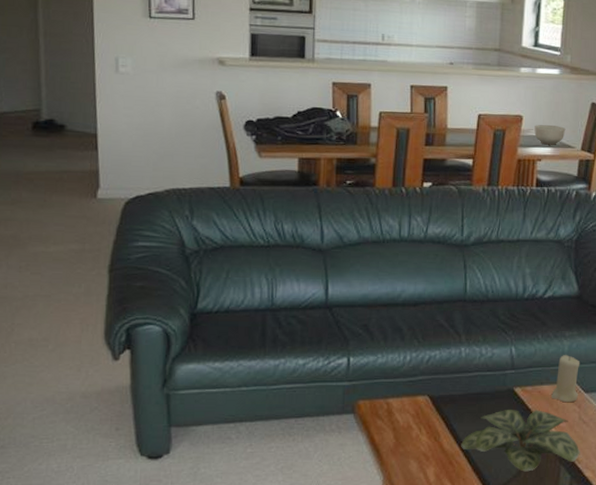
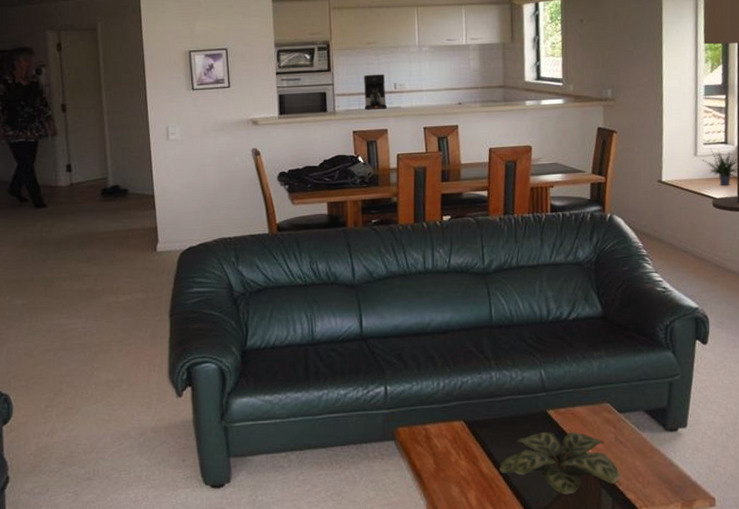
coffee maker: none [348,21,373,63] -> present [364,74,388,111]
bowl: present [534,124,566,145] -> none [544,152,575,172]
candle: present [551,355,581,403] -> none [585,375,612,424]

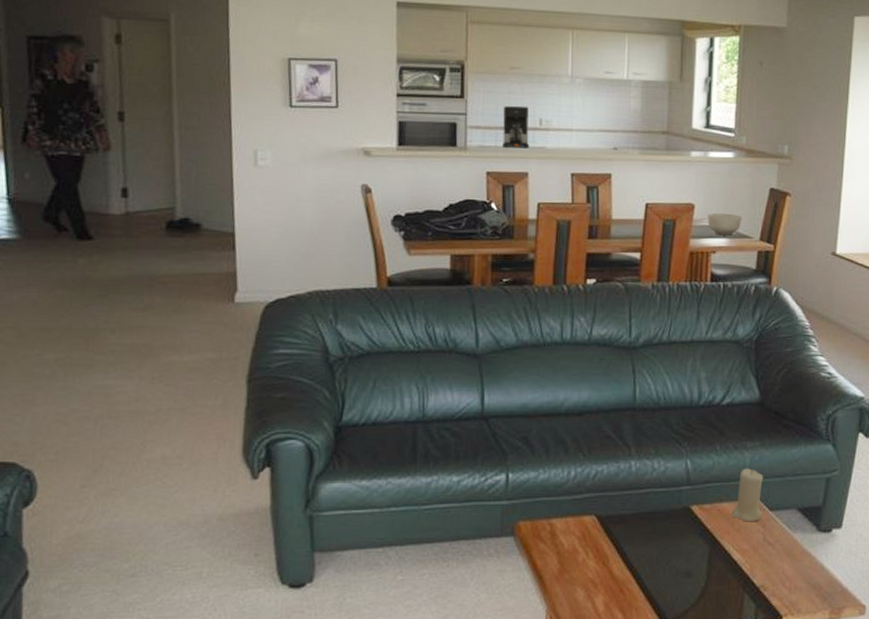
plant: present [499,431,620,495] -> none [632,529,766,600]
bowl: none [544,152,575,172] -> present [708,213,742,236]
candle: none [585,375,612,424] -> present [732,468,764,522]

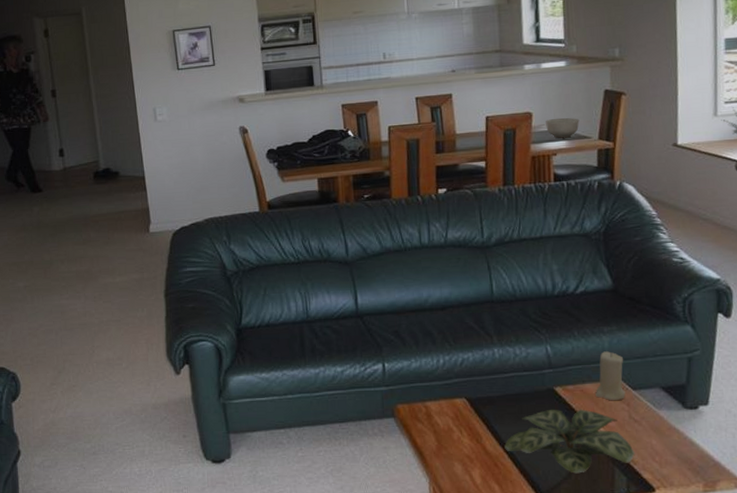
coffee maker: present [503,105,530,150] -> none [351,43,377,83]
plant: none [632,529,766,600] -> present [504,409,635,474]

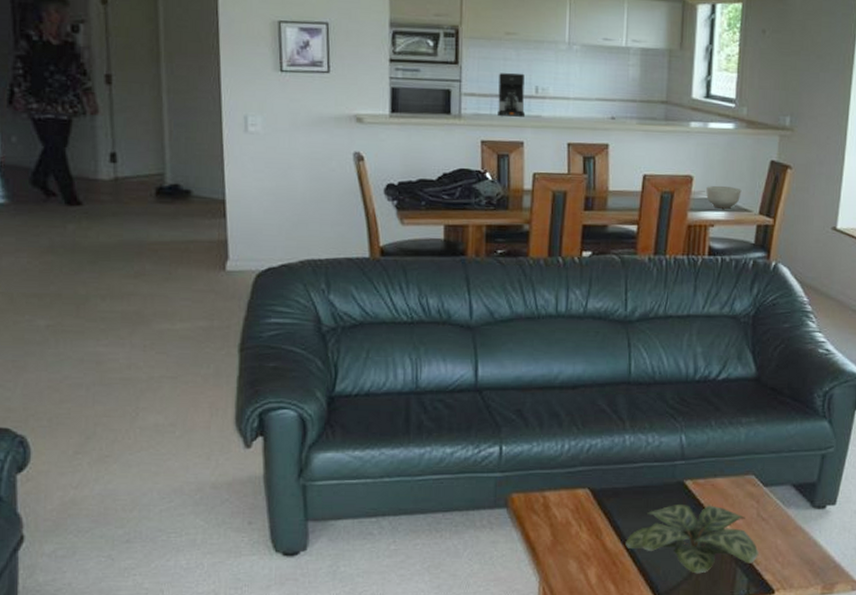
coffee maker: none [351,43,377,83] -> present [498,72,526,118]
candle: present [595,351,626,401] -> none [726,444,759,497]

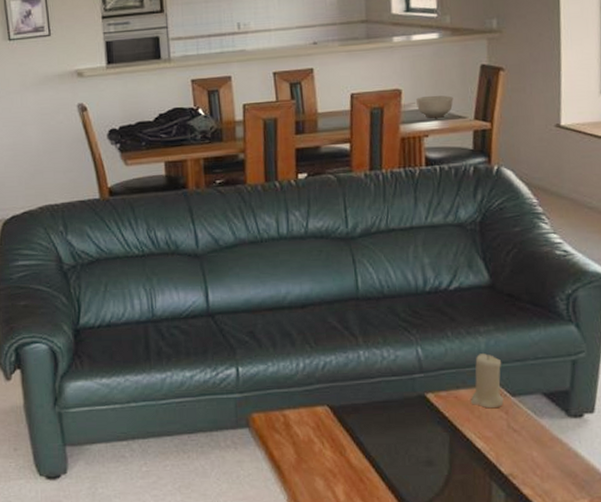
coffee maker: present [498,72,526,118] -> none [202,12,231,56]
plant: present [625,503,759,574] -> none [371,417,514,489]
candle: none [726,444,759,497] -> present [471,353,504,409]

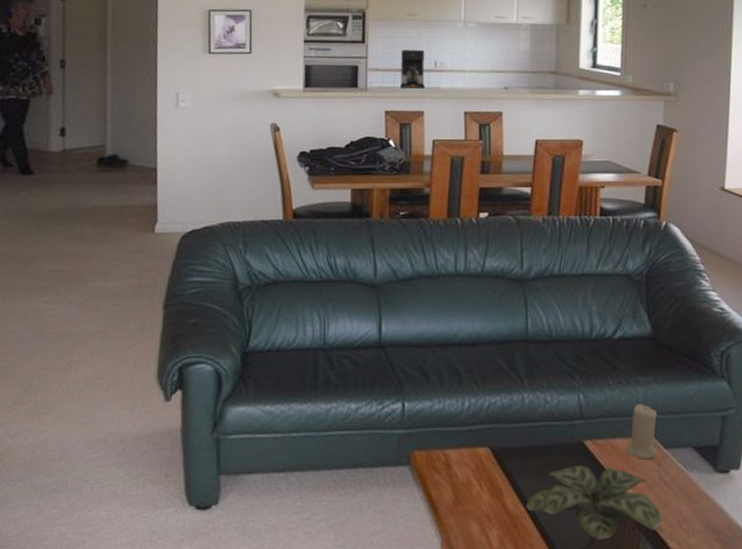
coffee maker: none [202,12,231,56] -> present [400,49,426,90]
plant: none [371,417,514,489] -> present [526,465,662,540]
bowl: present [416,95,454,118] -> none [596,149,630,171]

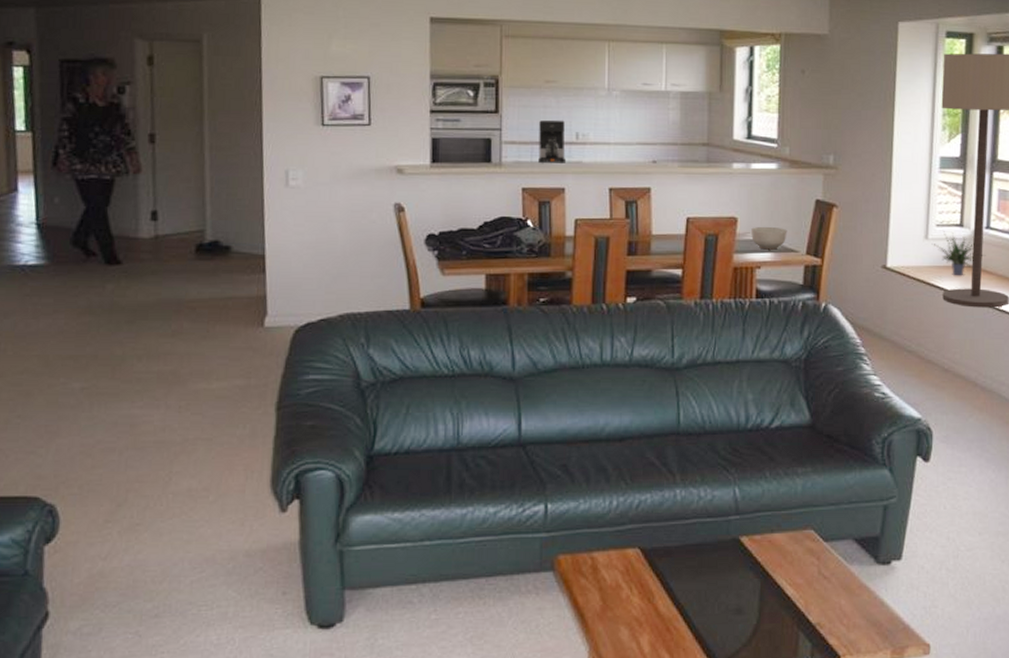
plant: present [526,465,662,540] -> none [679,562,822,639]
bowl: none [596,149,630,171] -> present [751,226,787,250]
candle: present [626,404,658,460] -> none [784,496,817,554]

